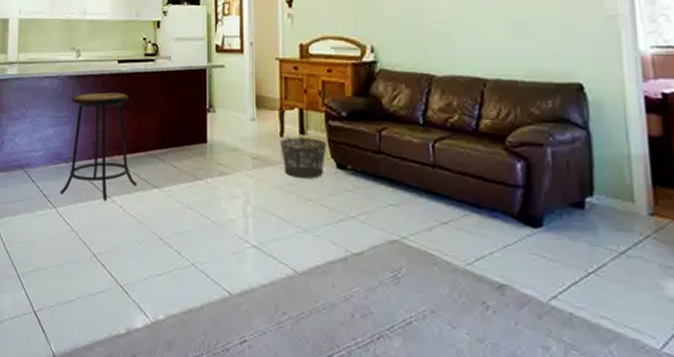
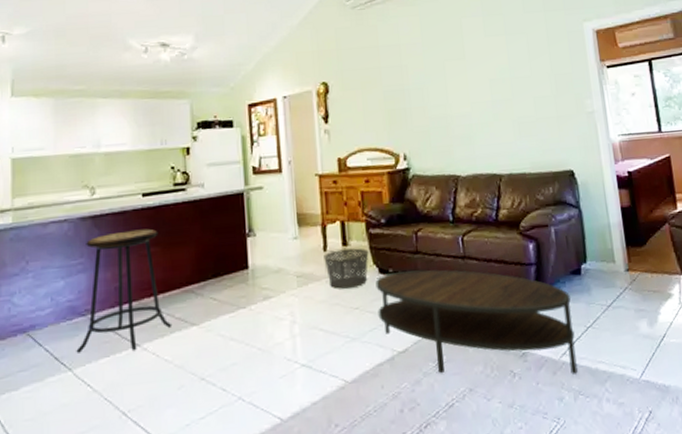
coffee table: none [332,170,571,324] -> present [375,270,578,374]

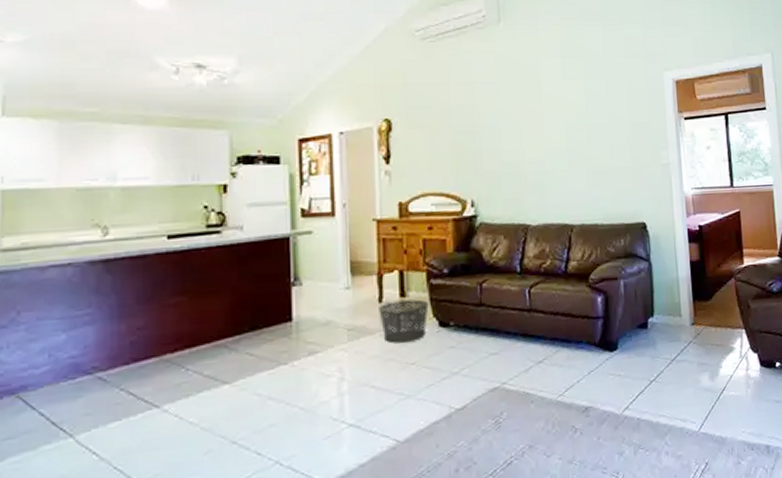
bar stool: present [76,229,173,353] -> none [79,275,200,417]
coffee table: present [375,270,578,374] -> none [435,323,639,431]

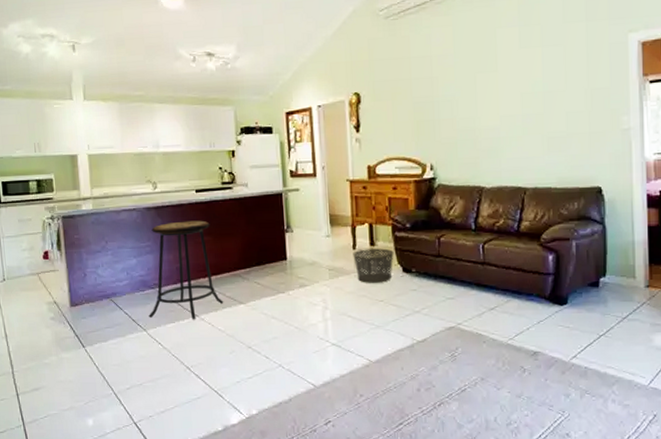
bar stool: none [79,275,200,417] -> present [148,220,224,320]

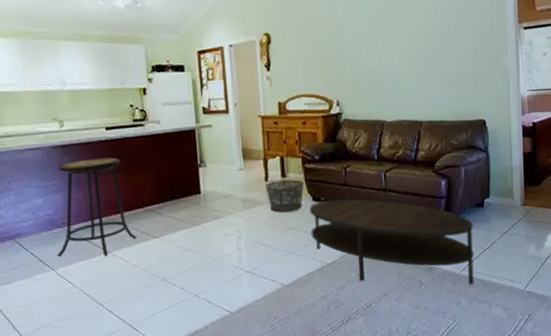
coffee table: none [399,272,587,375] -> present [309,199,474,285]

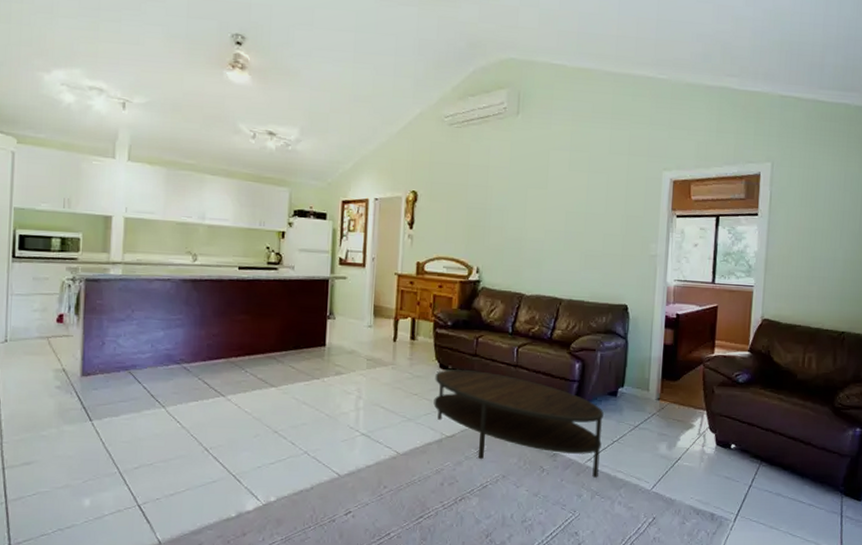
bar stool: present [57,157,137,257] -> none [170,297,254,400]
basket: present [265,179,304,213] -> none [393,342,433,377]

